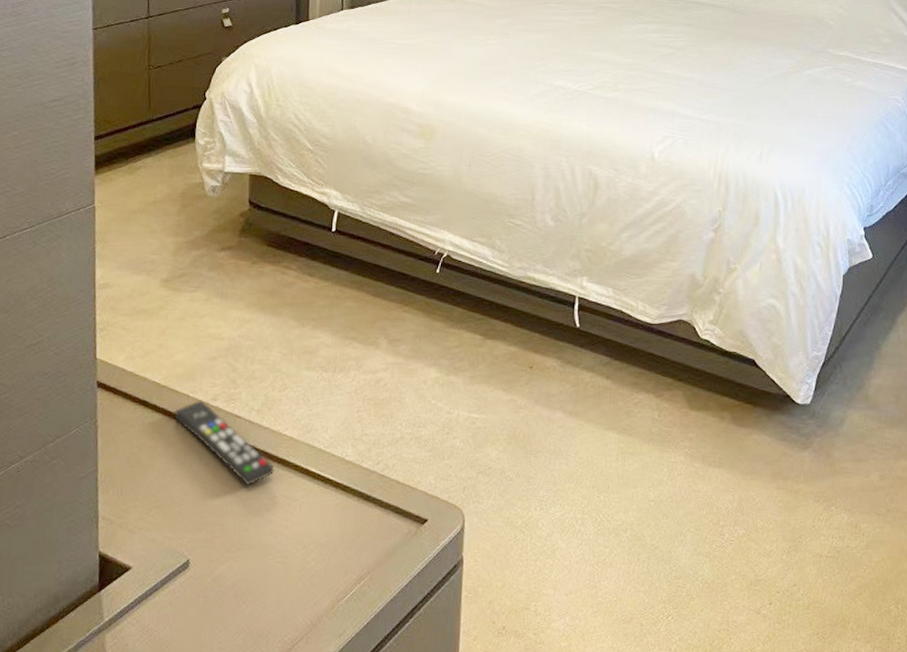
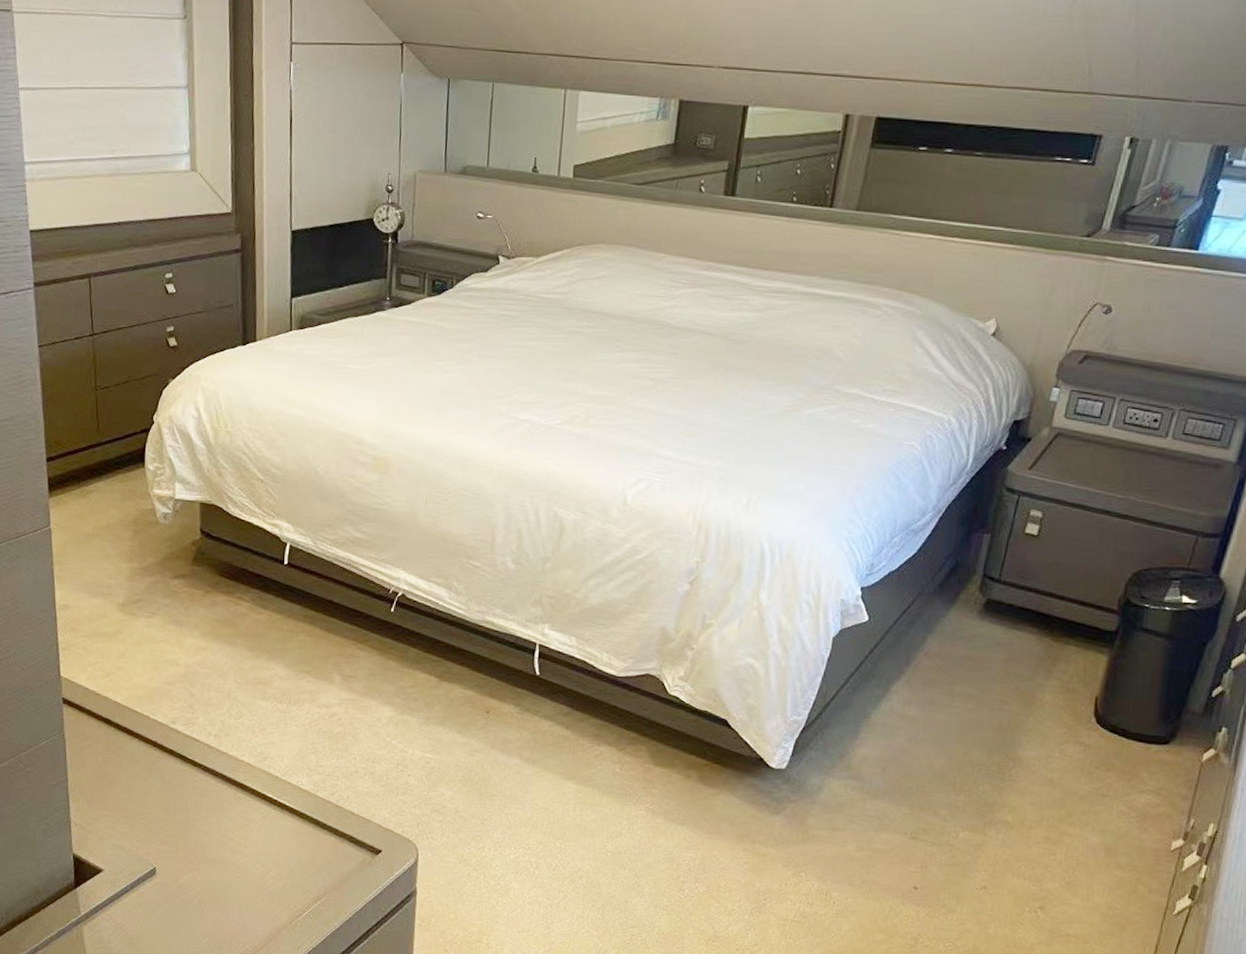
remote control: present [174,400,275,486] -> none [135,722,233,806]

